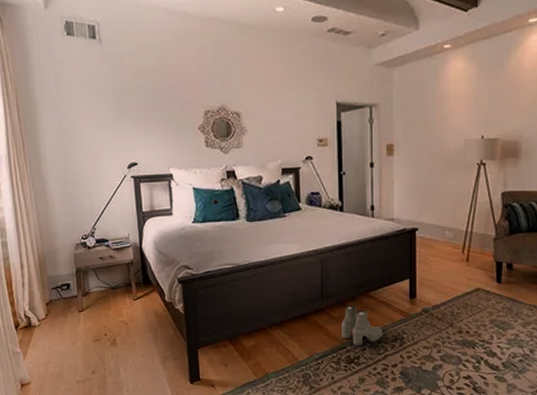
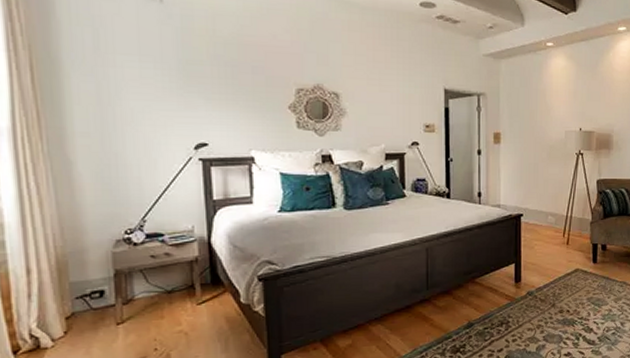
boots: present [342,305,384,346] -> none [447,293,490,335]

